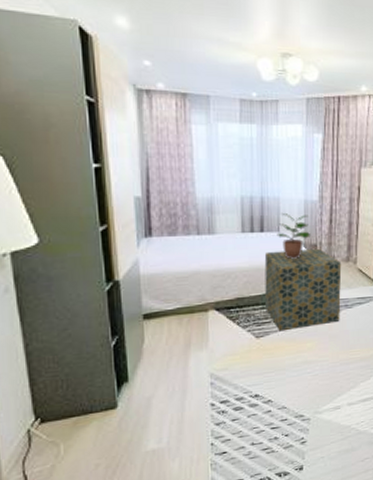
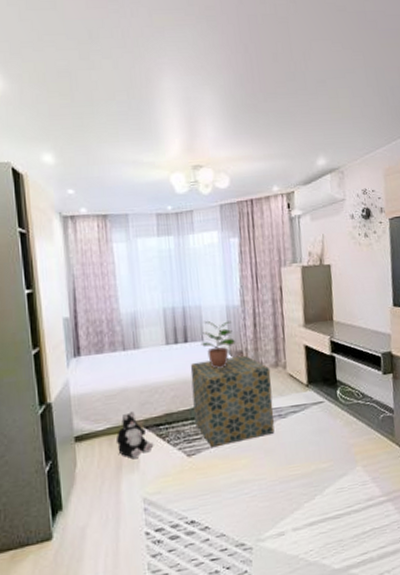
plush toy: none [185,294,224,337] -> present [115,412,154,458]

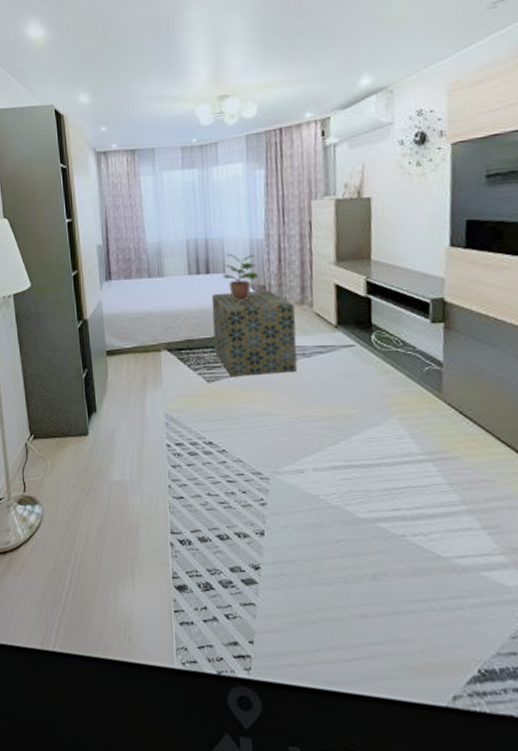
plush toy: present [115,412,154,458] -> none [141,335,176,376]

